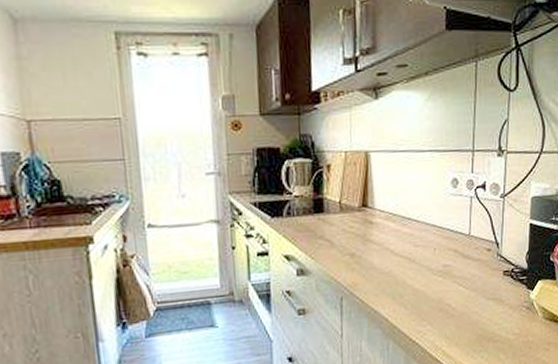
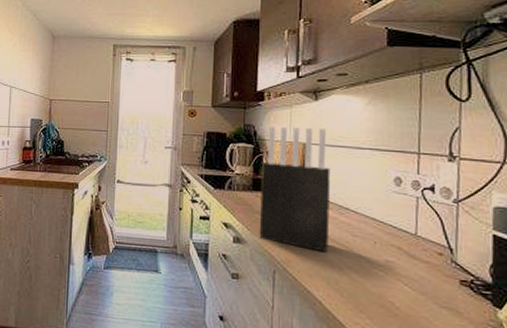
knife block: none [322,132,394,269] -> present [259,126,331,253]

